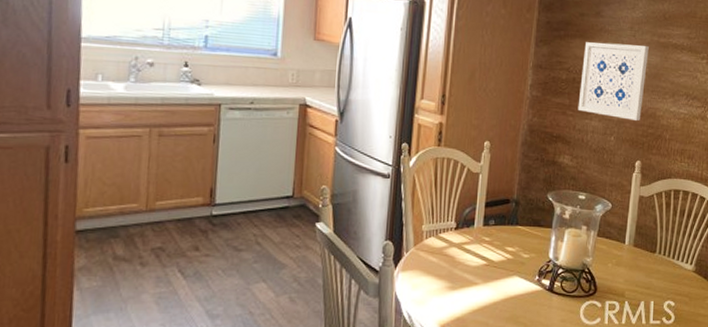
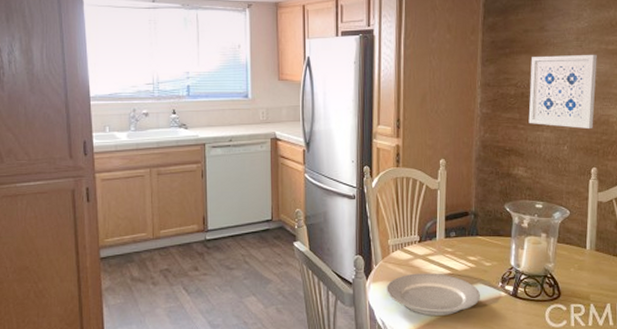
plate: none [416,263,515,310] -> present [387,273,480,316]

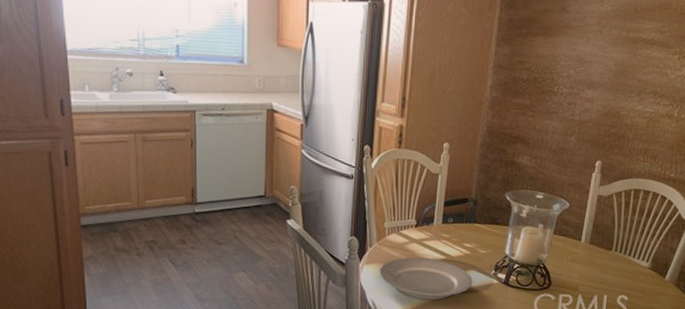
wall art: present [528,54,597,129] -> none [538,39,617,120]

